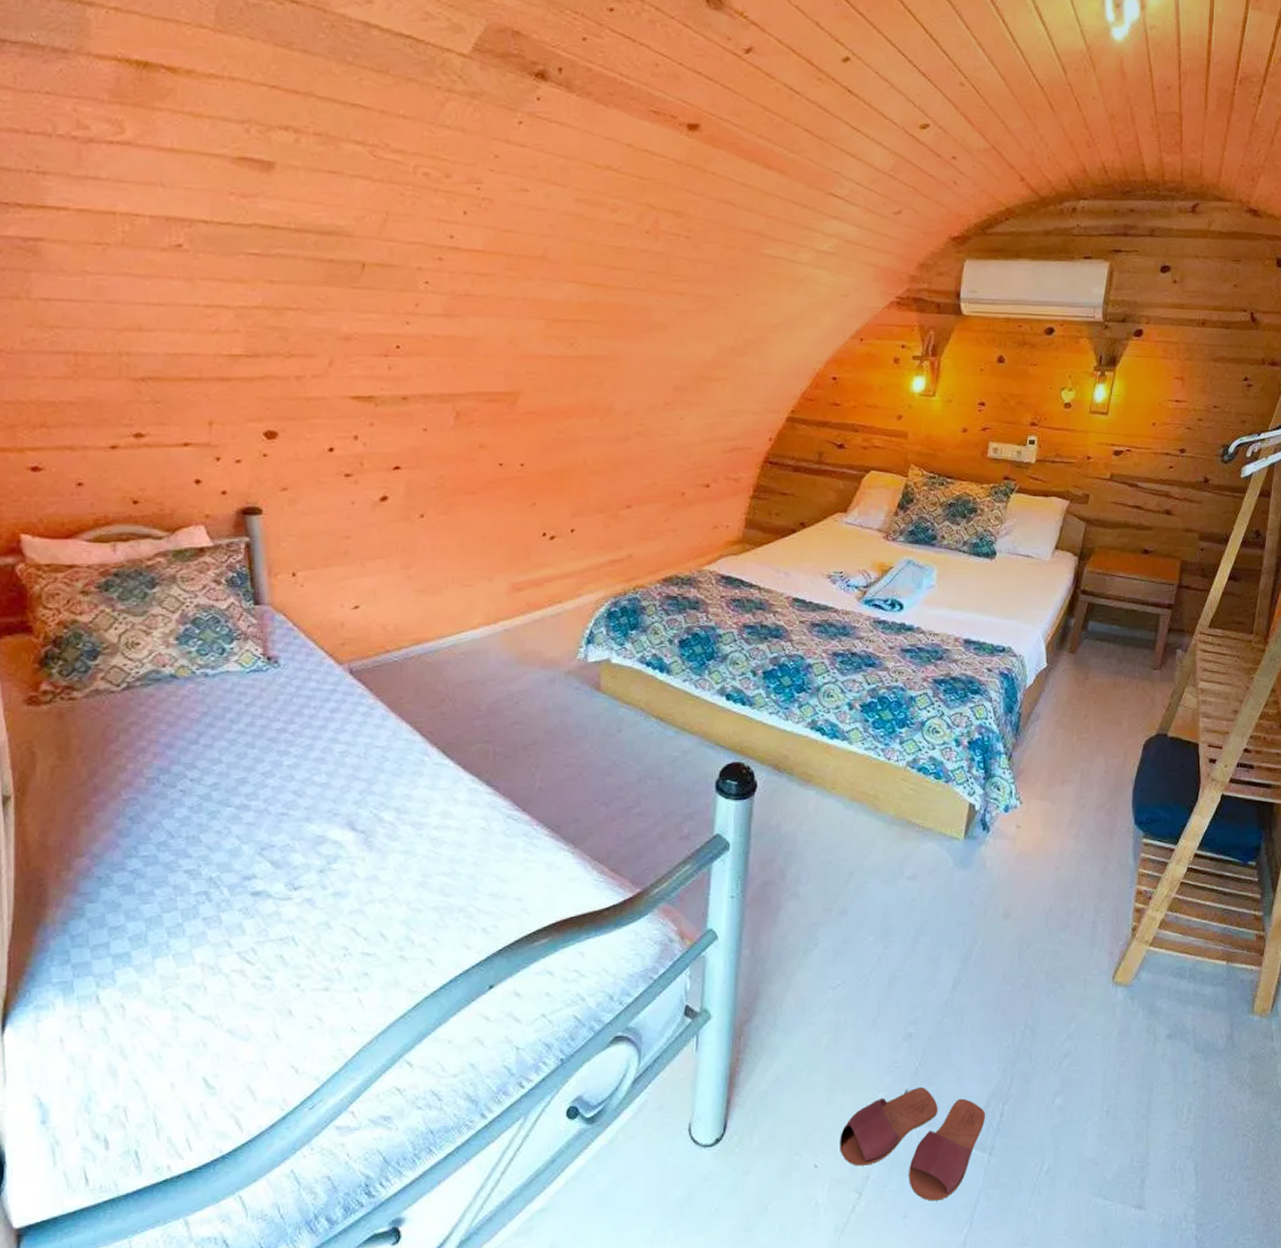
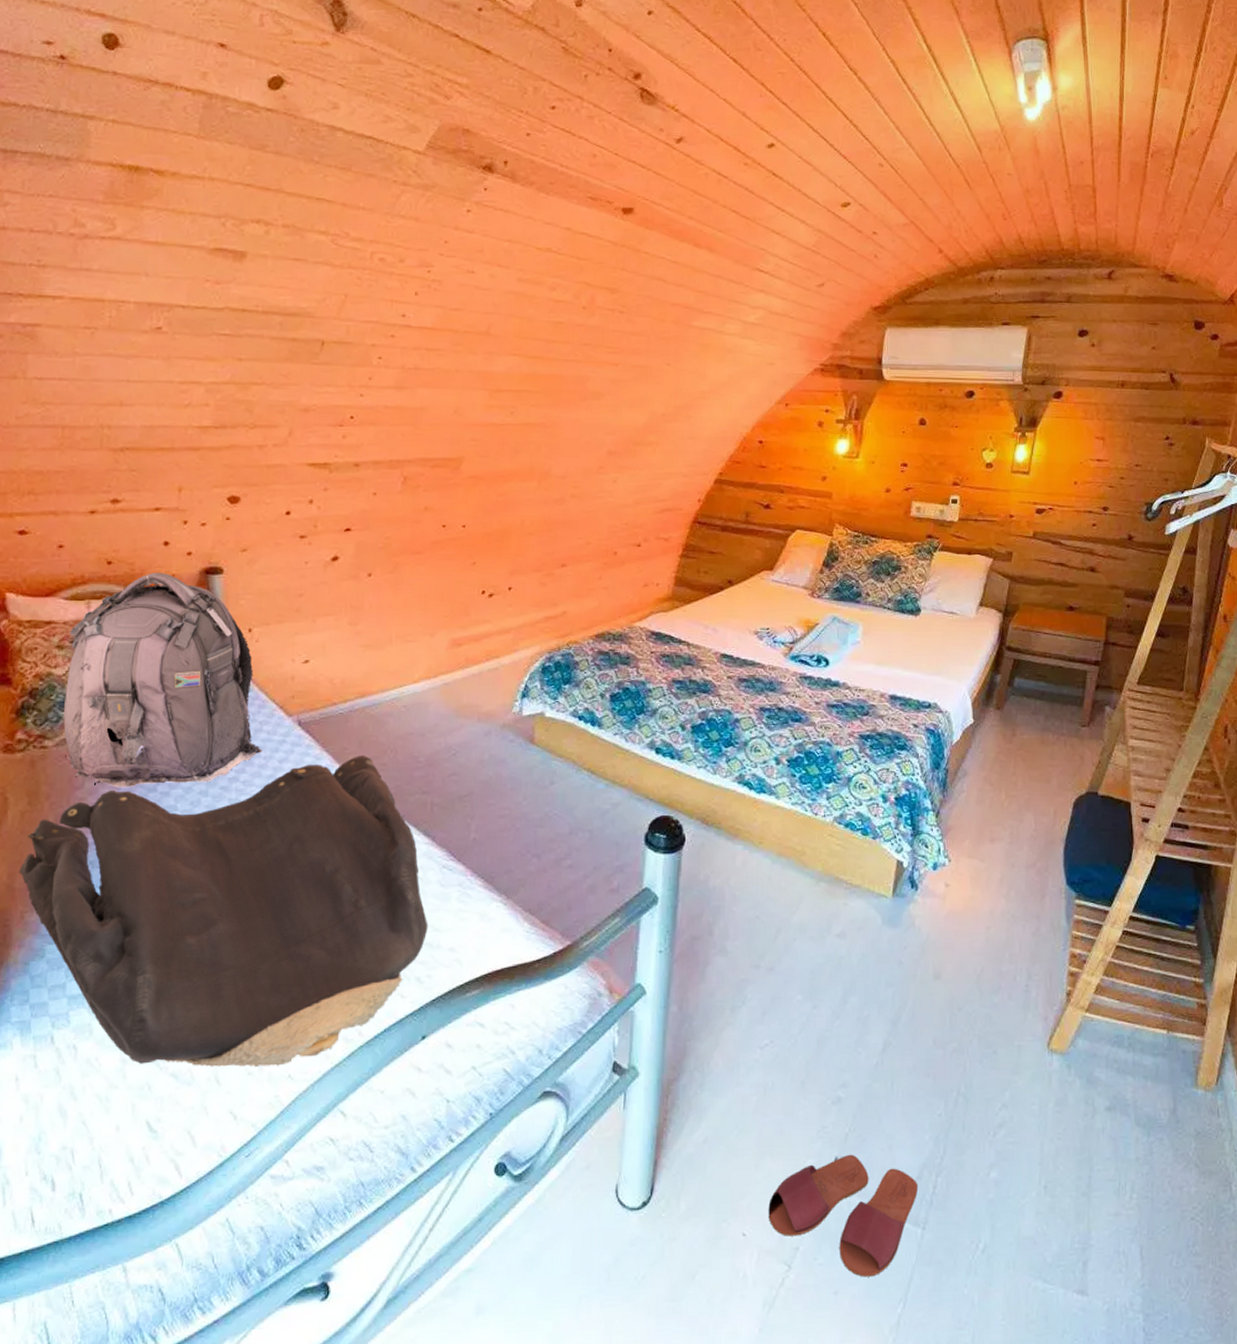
jacket: none [51,705,493,1022] -> present [18,756,428,1068]
backpack: none [93,512,312,741] -> present [63,572,263,788]

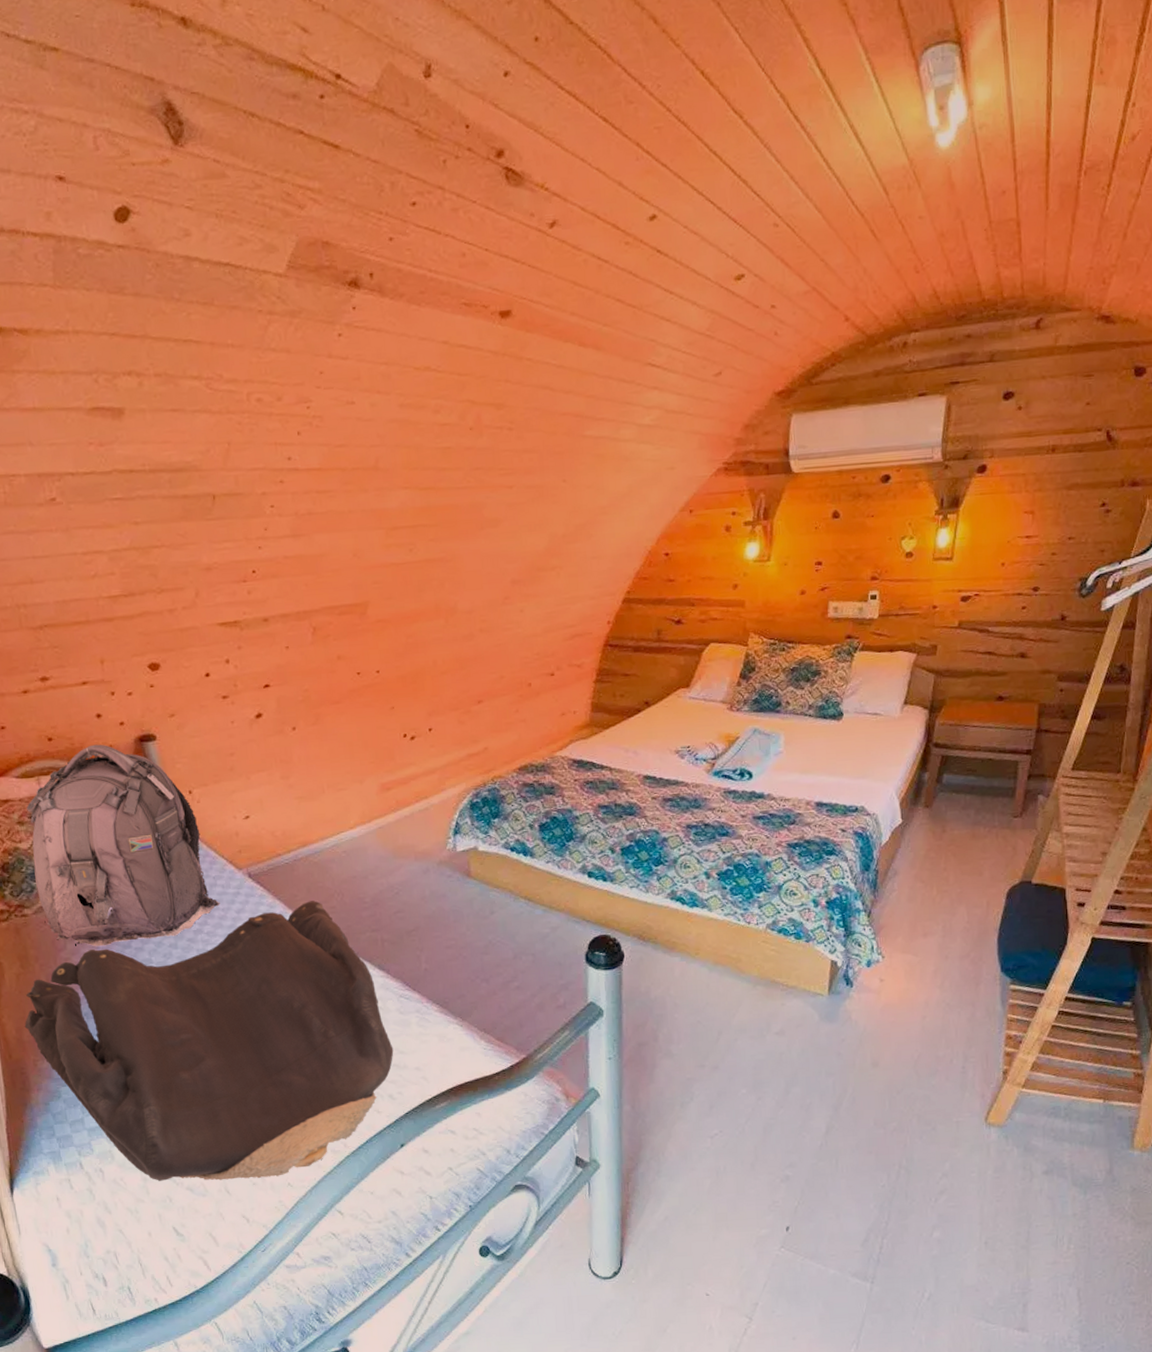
slippers: present [768,1154,919,1277] -> none [728,1223,866,1325]

